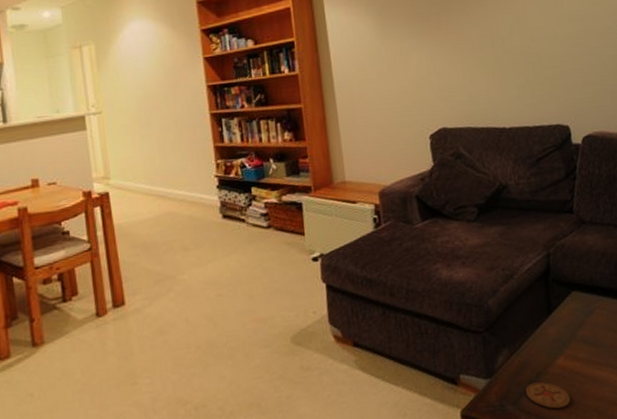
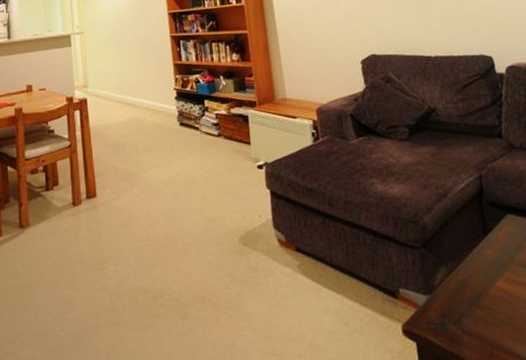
coaster: present [526,382,571,409] -> none [466,303,514,333]

